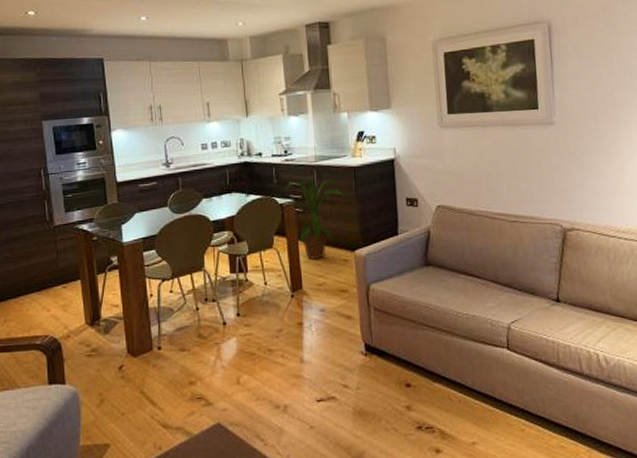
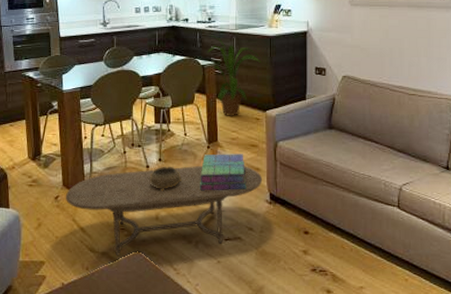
coffee table: none [130,314,356,430] -> present [65,165,263,256]
decorative bowl: none [227,320,264,351] -> present [149,166,181,192]
stack of books: none [284,301,338,347] -> present [199,154,247,191]

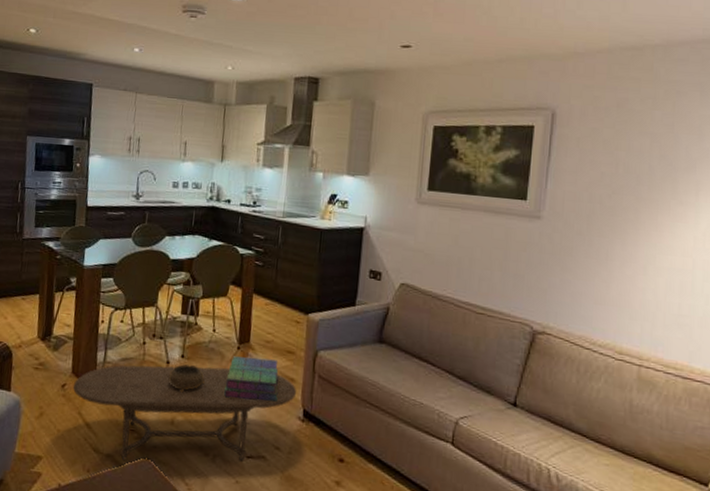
house plant: present [206,35,262,117] -> none [247,220,309,317]

